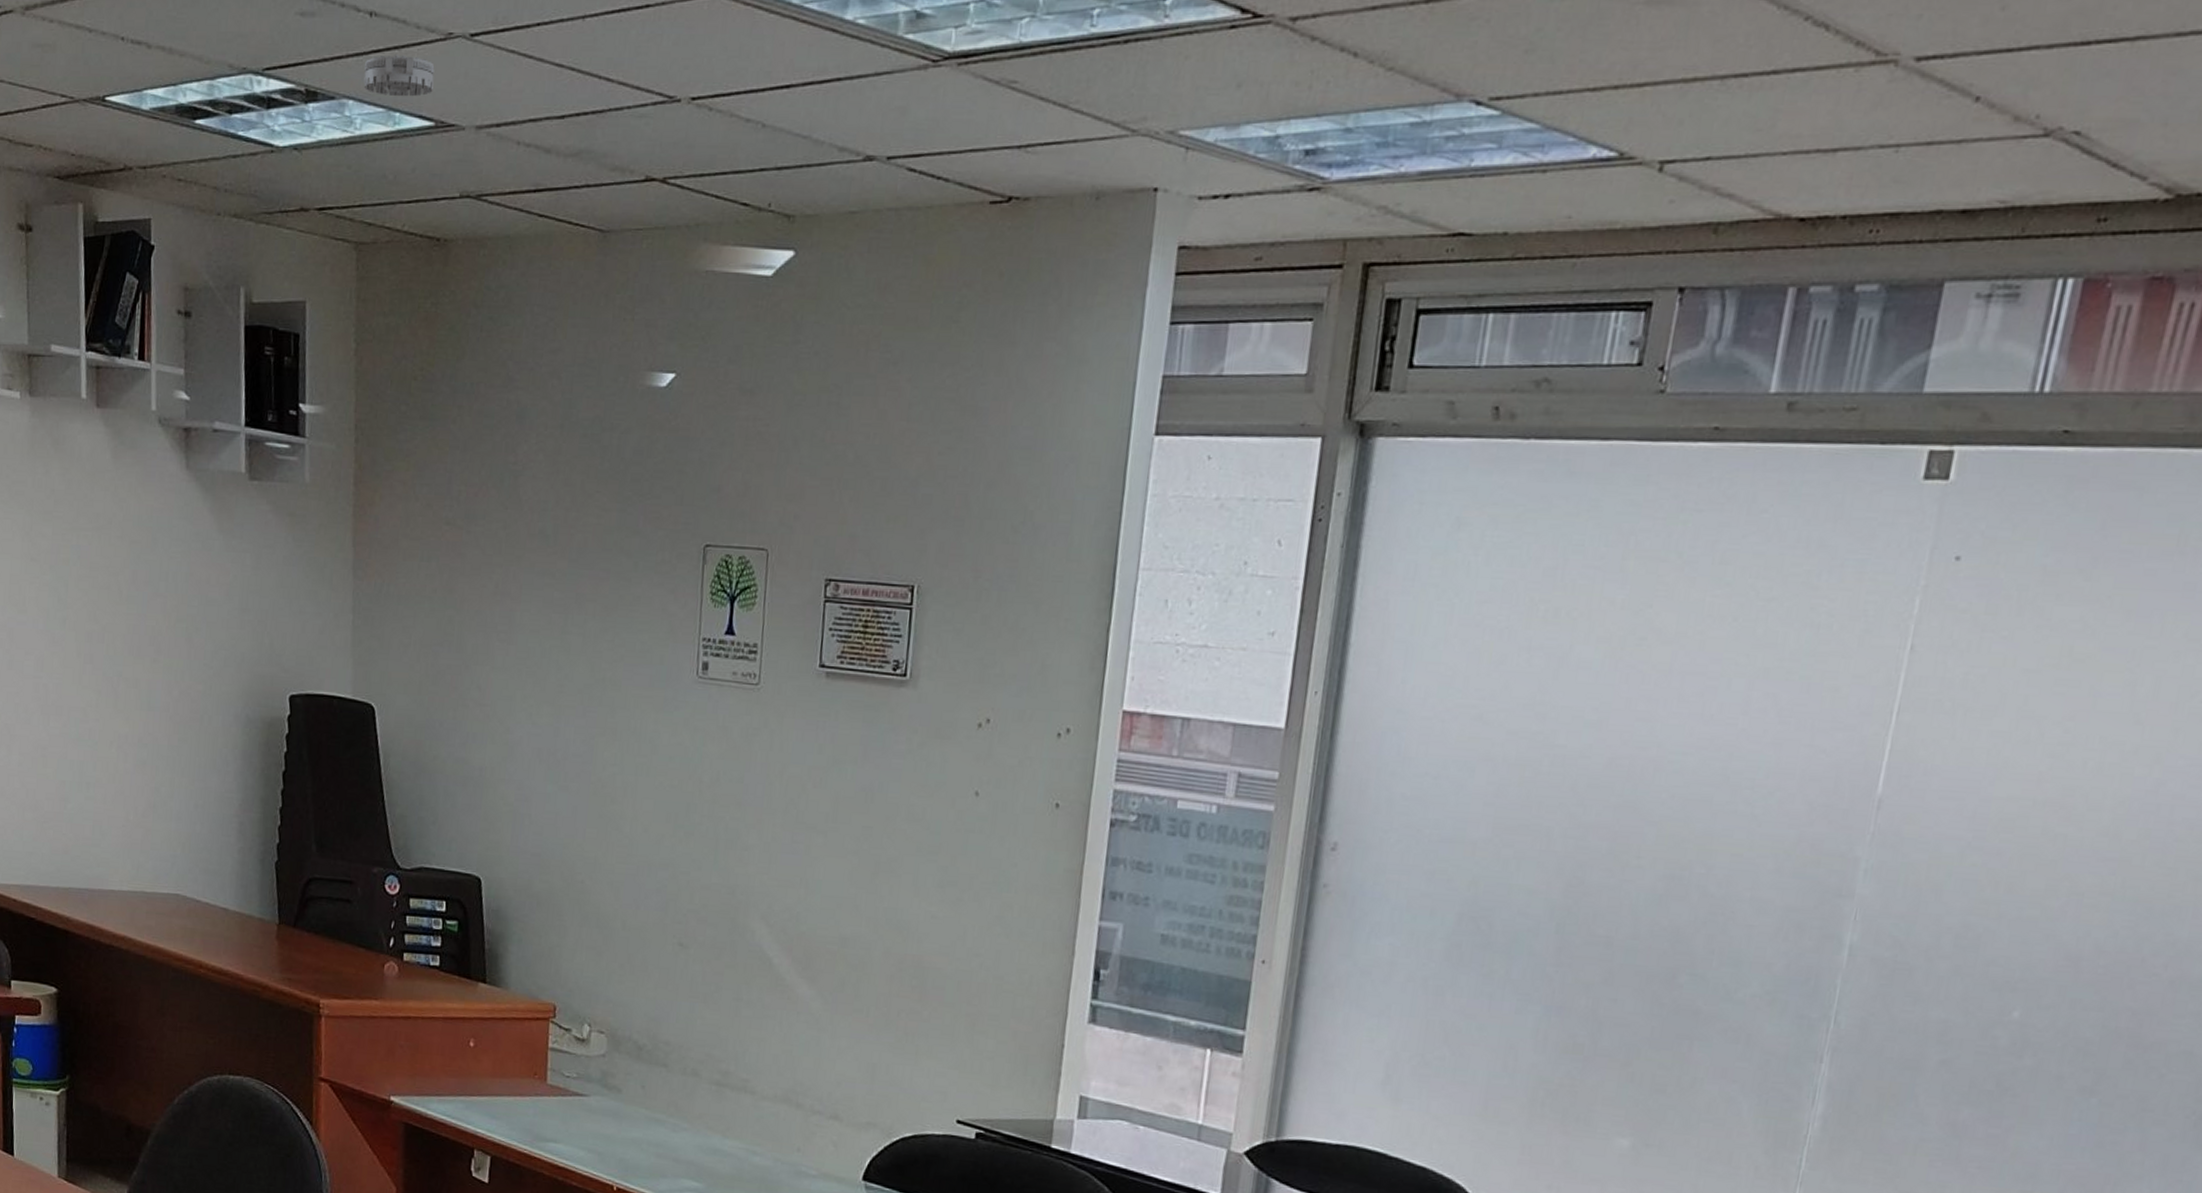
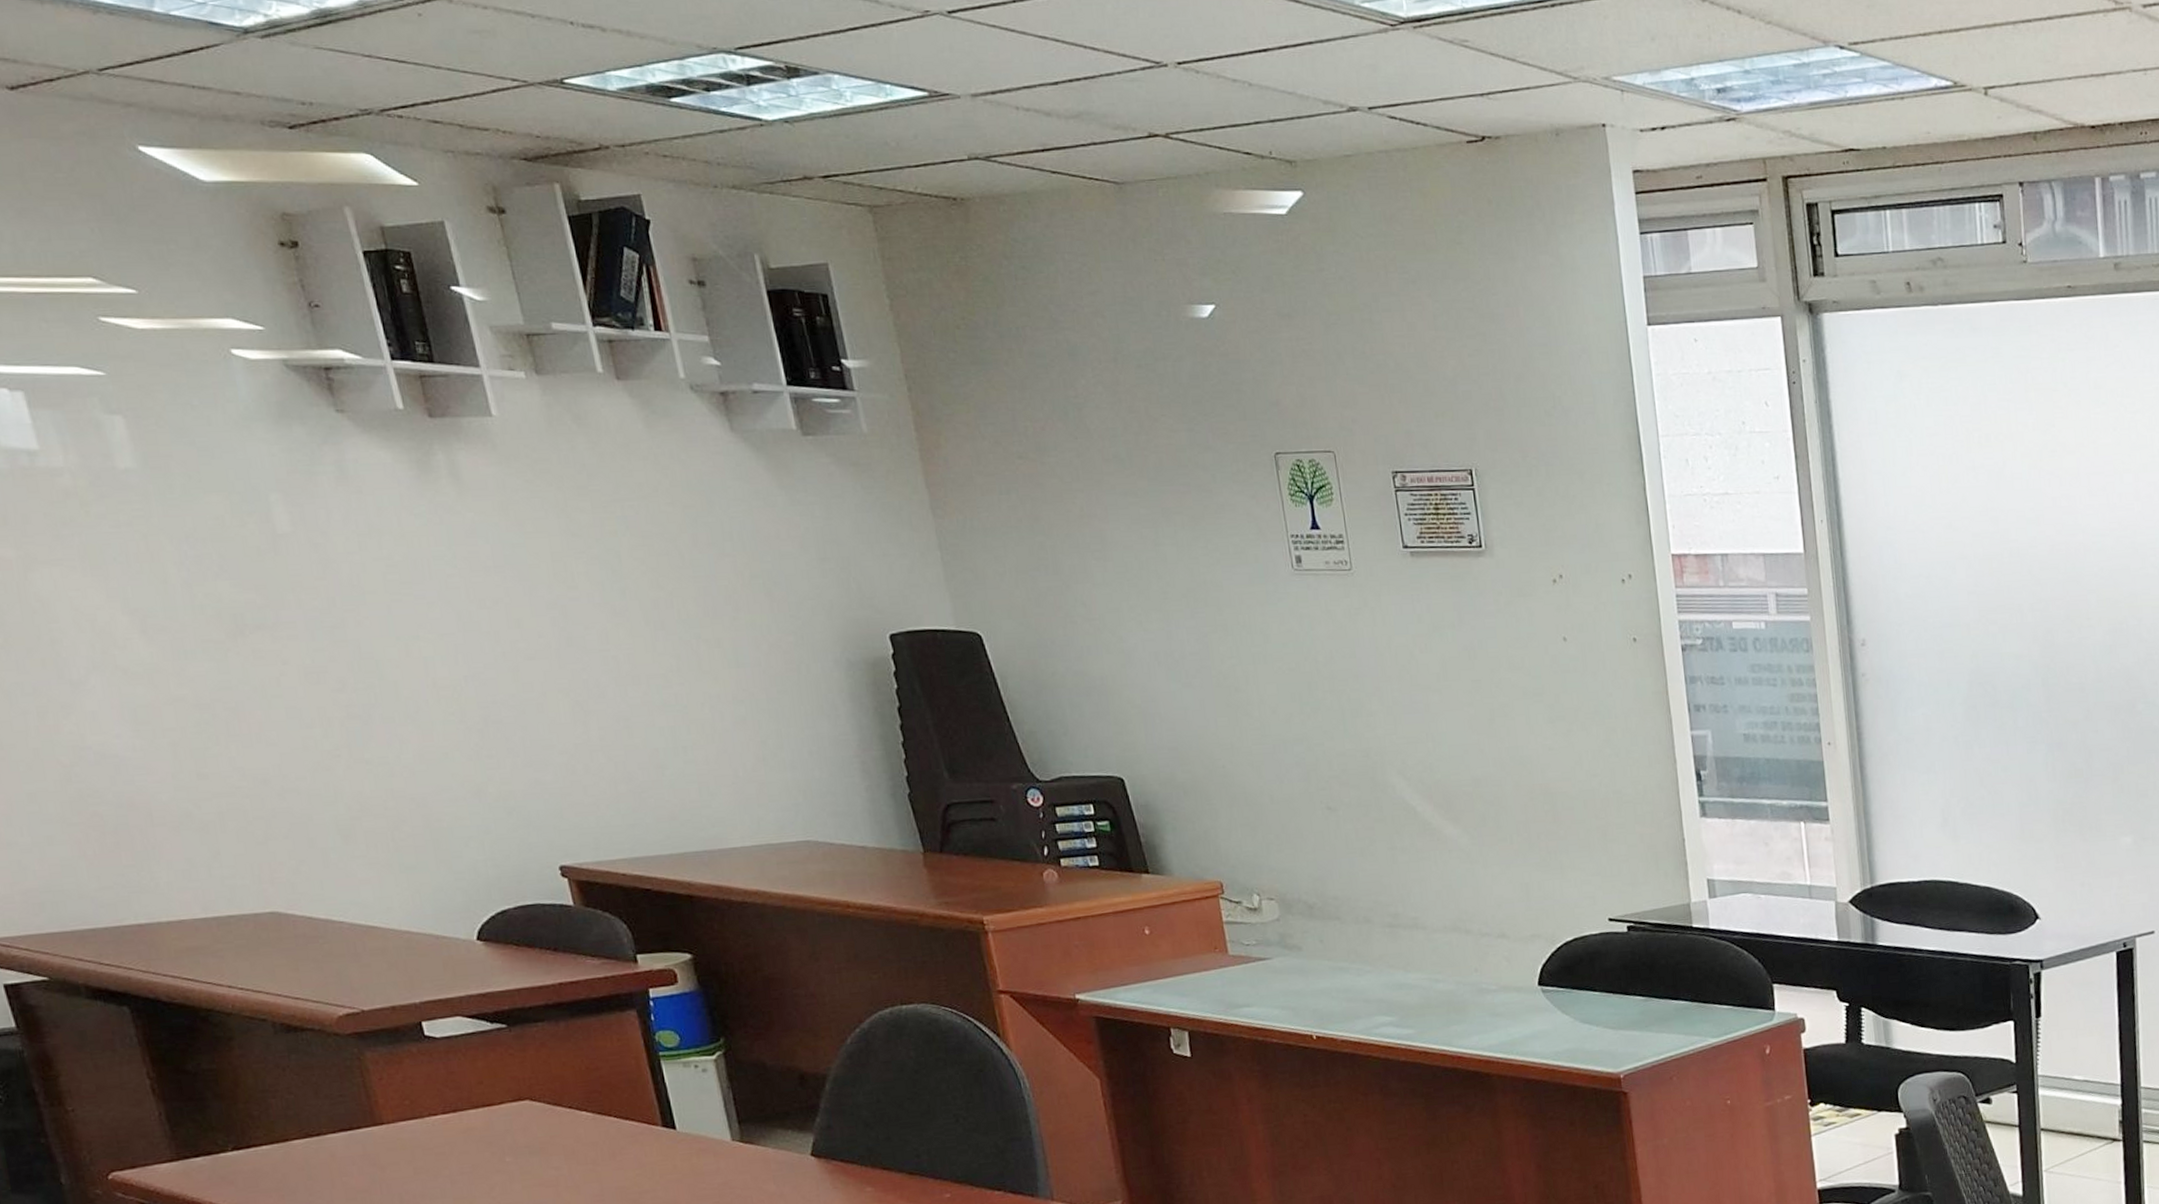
smoke detector: present [363,54,435,97] -> none [843,31,920,70]

